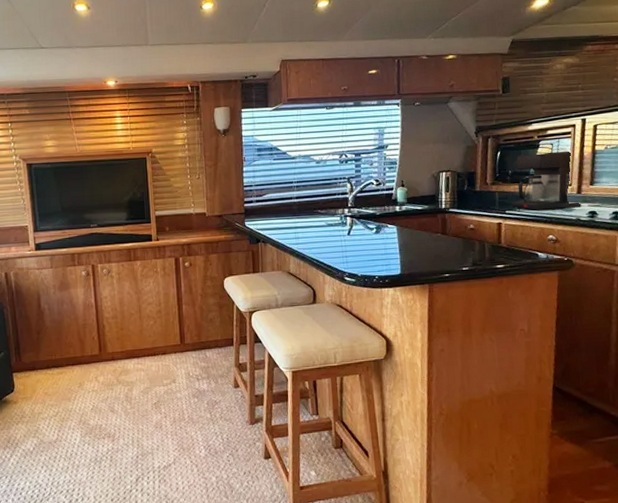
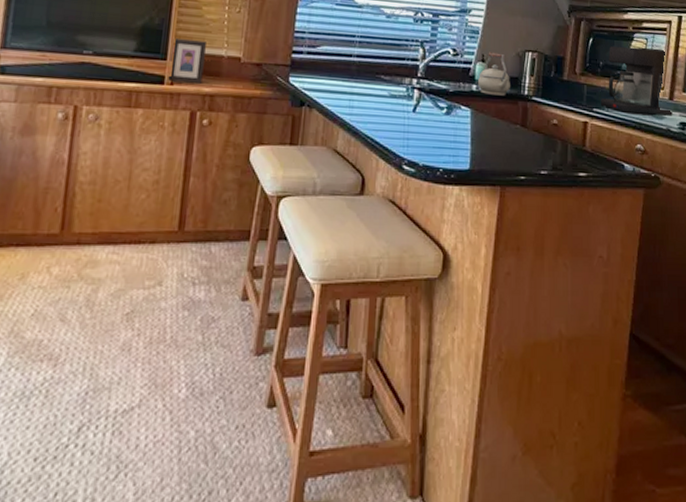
picture frame: none [153,204,180,238] -> present [168,38,206,83]
kettle: none [399,177,429,213] -> present [477,52,510,96]

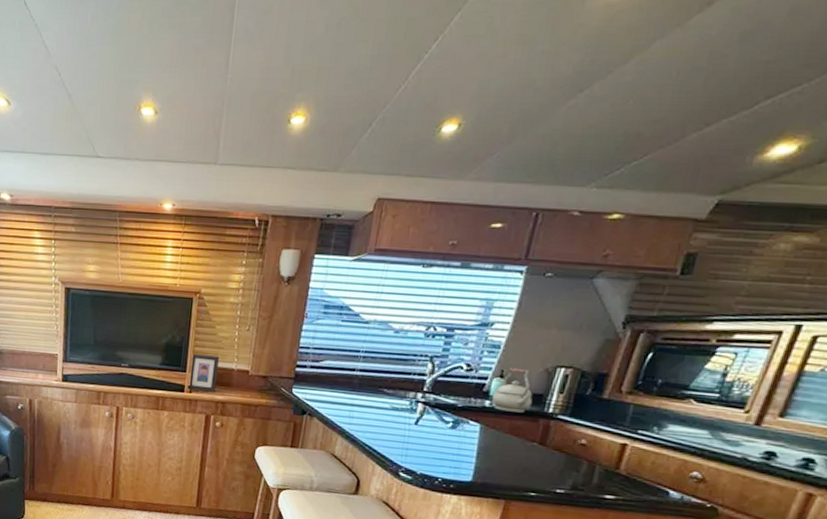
coffee maker: present [600,46,673,117] -> none [648,361,762,444]

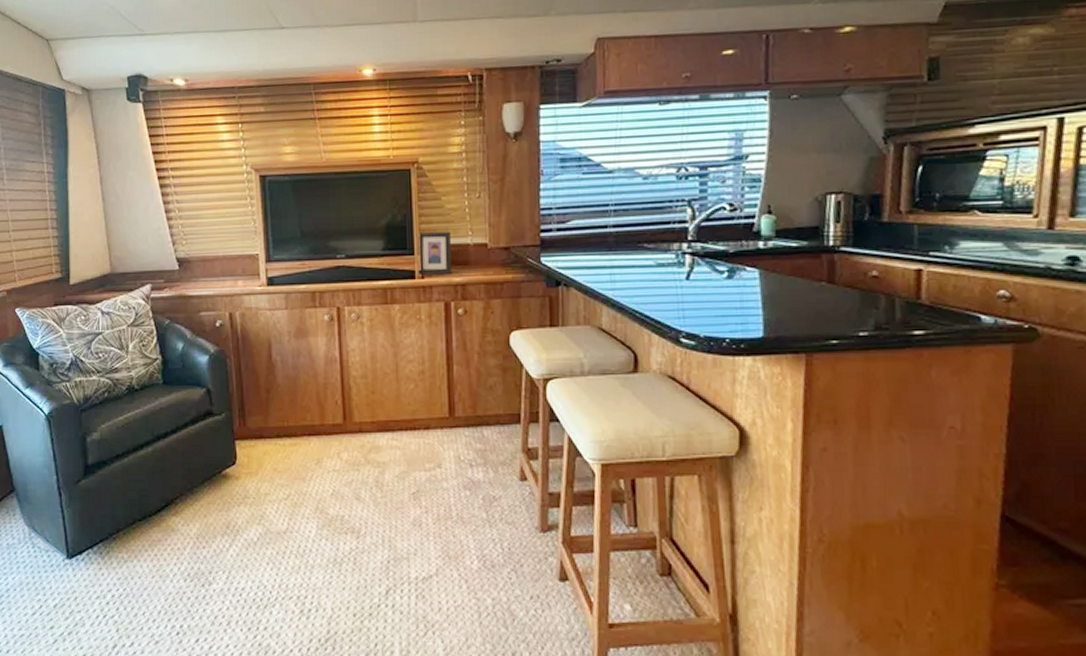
kettle: present [491,367,533,413] -> none [764,200,809,251]

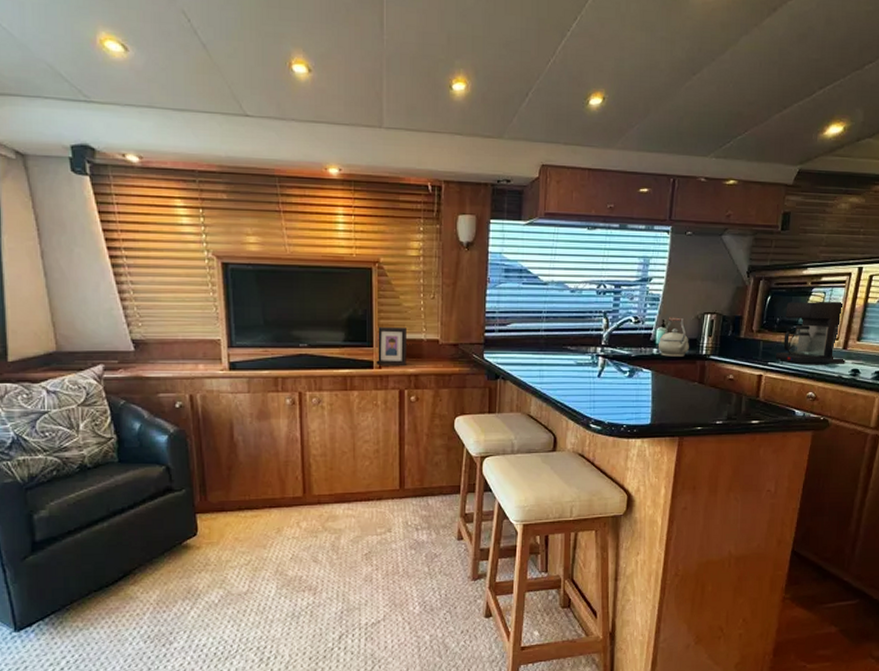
kettle: none [764,200,809,251] -> present [657,317,689,357]
coffee maker: none [939,167,1055,253] -> present [775,301,845,365]

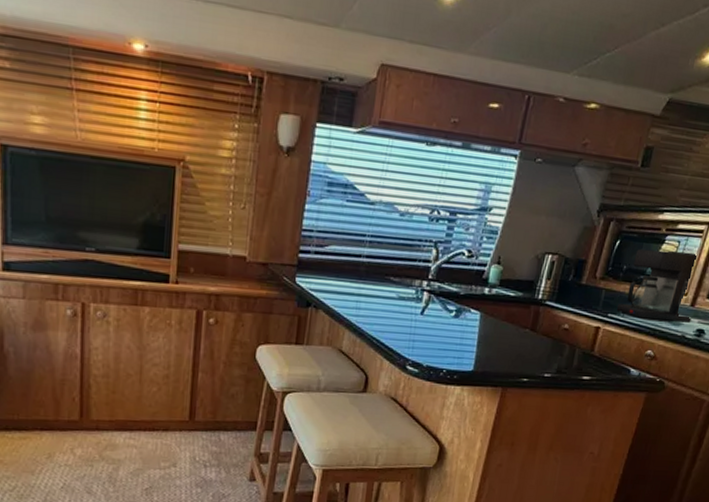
picture frame: present [376,327,406,365] -> none [173,236,210,283]
kettle: present [657,317,689,357] -> none [490,254,526,300]

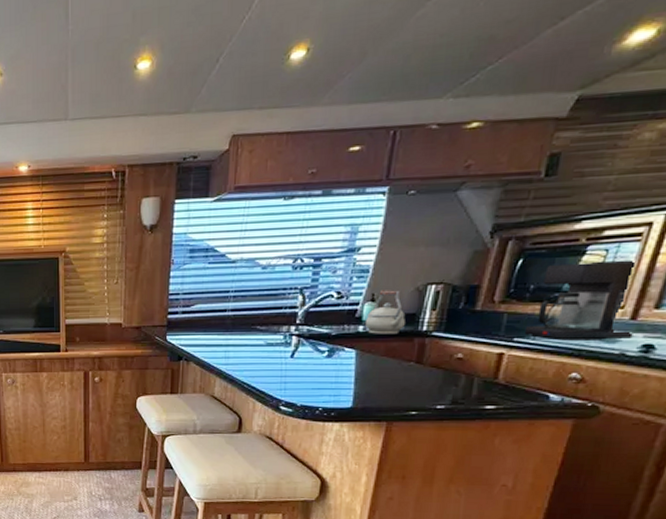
kettle: none [490,254,526,300] -> present [364,290,406,334]

